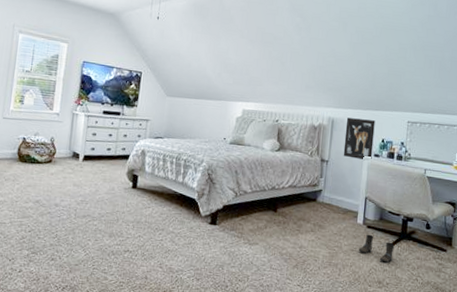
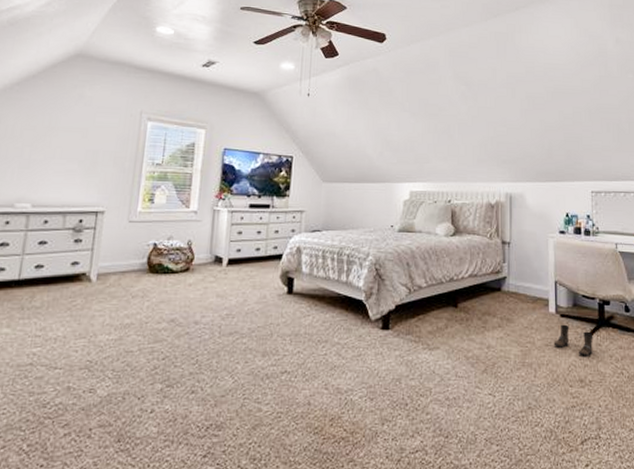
wall art: present [343,117,375,161] -> none [525,192,558,239]

